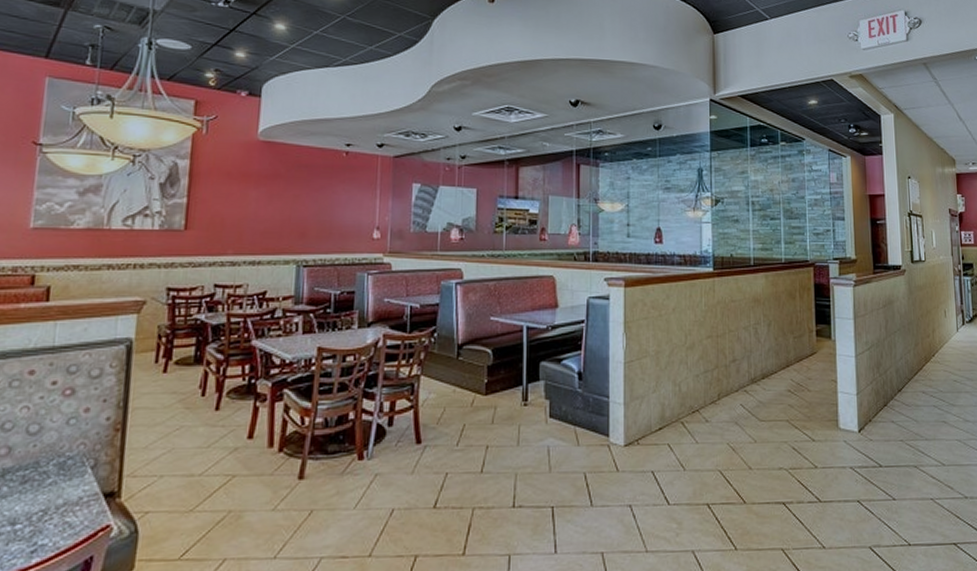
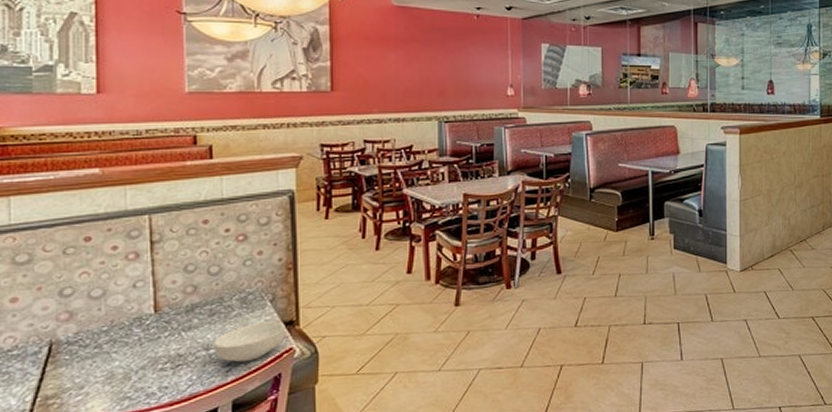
cereal bowl: none [21,492,105,542] -> present [214,321,285,363]

